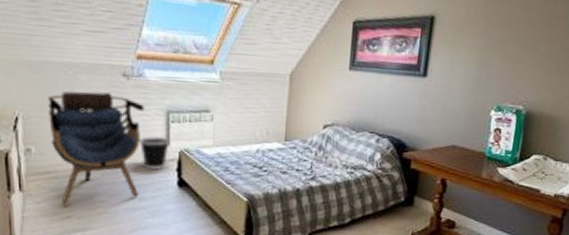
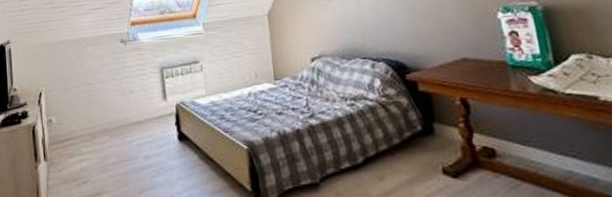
armchair: present [48,91,145,207] -> none [63,59,144,172]
wastebasket: present [139,136,170,169] -> none [139,92,167,126]

